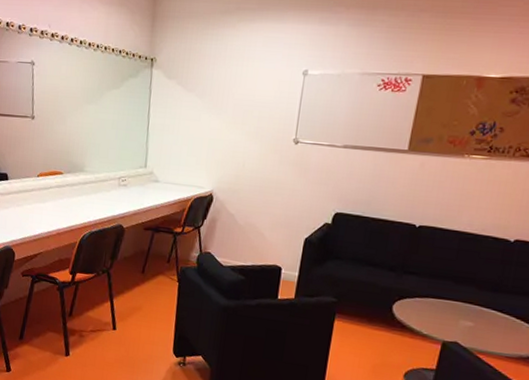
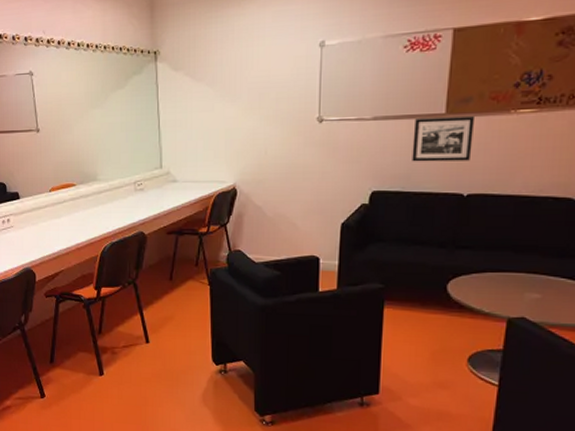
picture frame: none [373,152,432,195] -> present [412,116,474,162]

